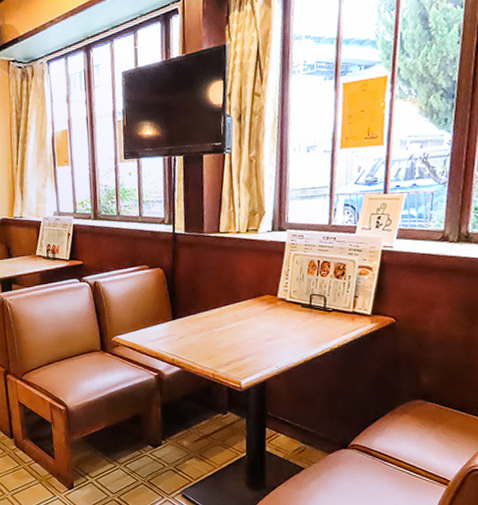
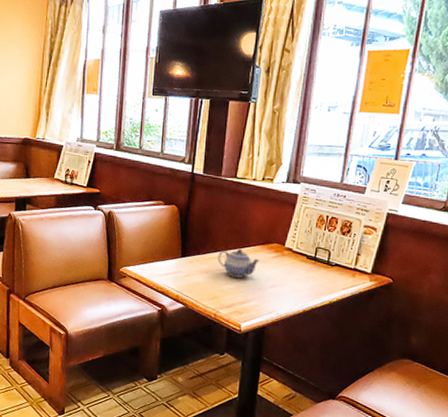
teapot: none [209,304,253,334] -> present [217,248,260,278]

